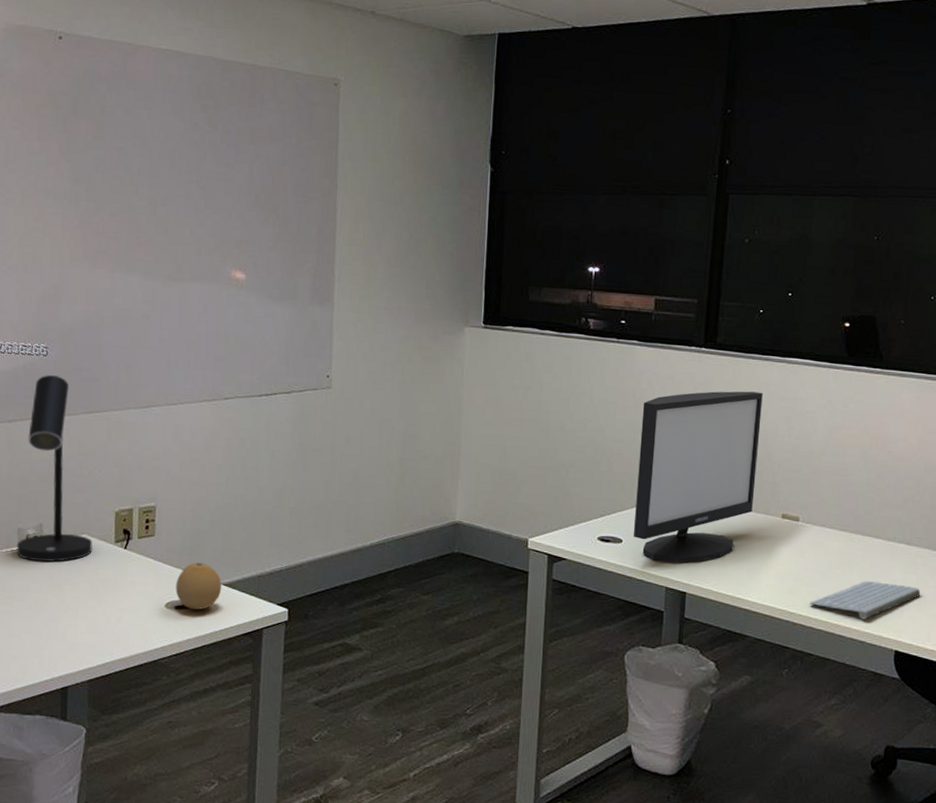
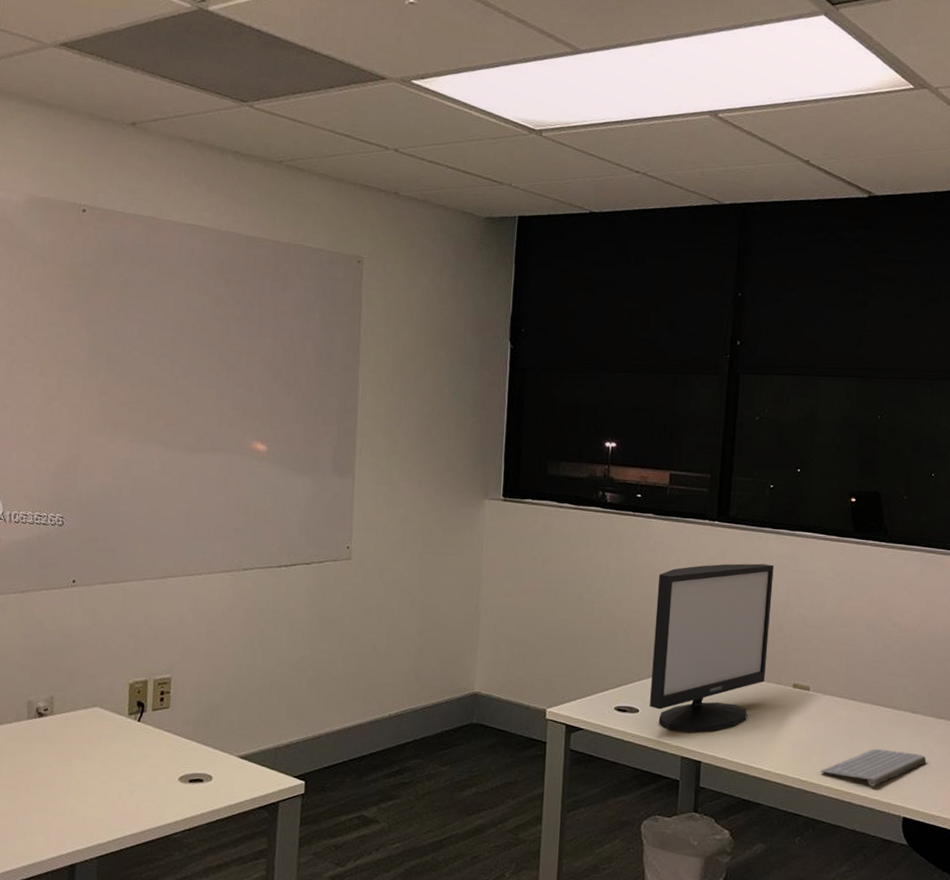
desk lamp: present [16,375,93,562] -> none [25,545,106,736]
fruit: present [175,562,222,610] -> none [190,734,238,783]

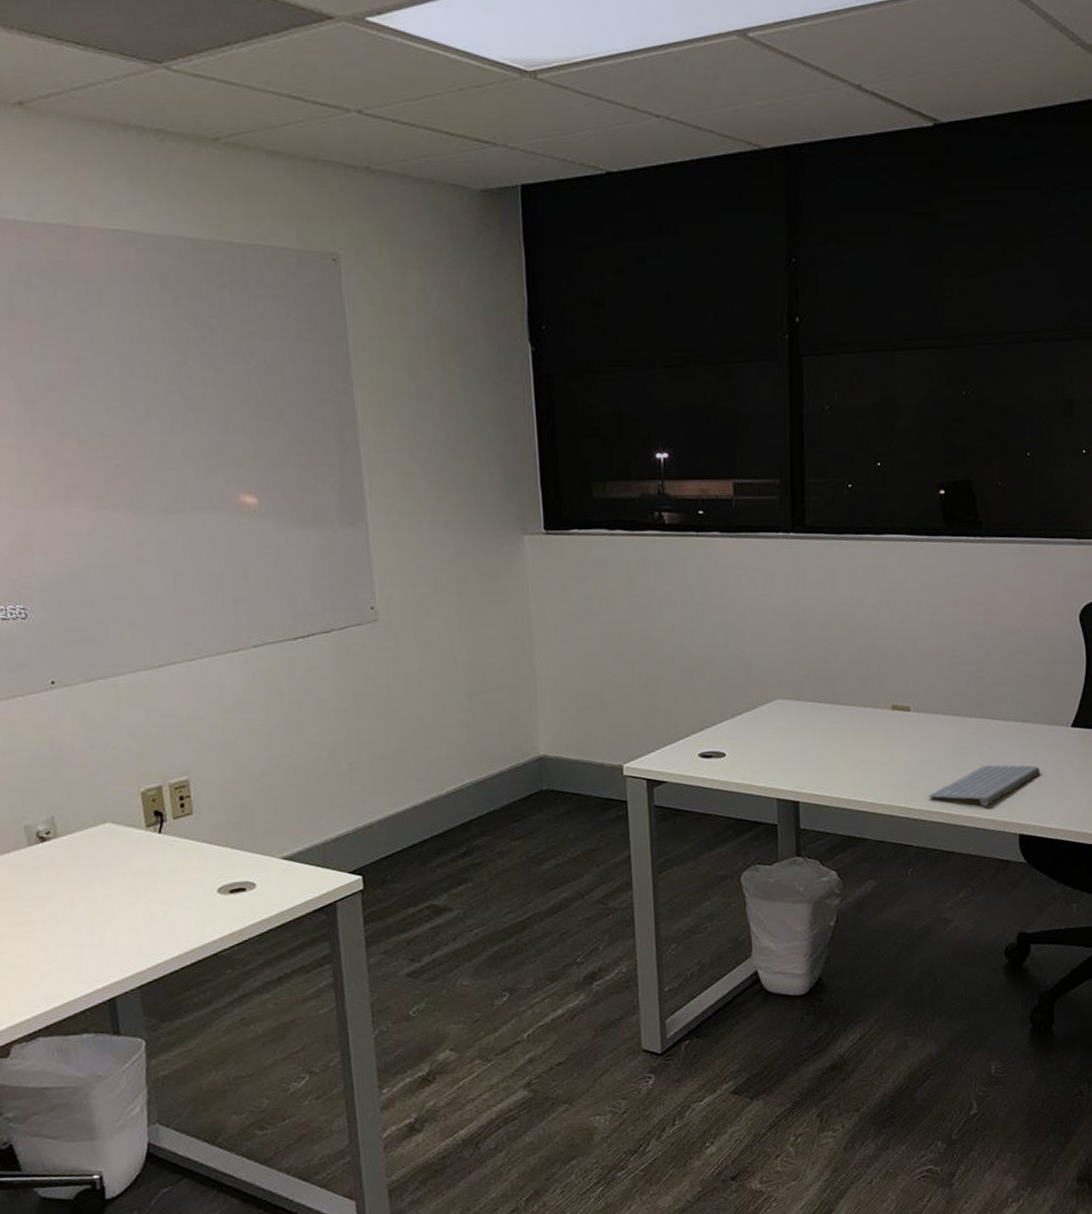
monitor: present [649,563,774,732] -> none [732,575,861,772]

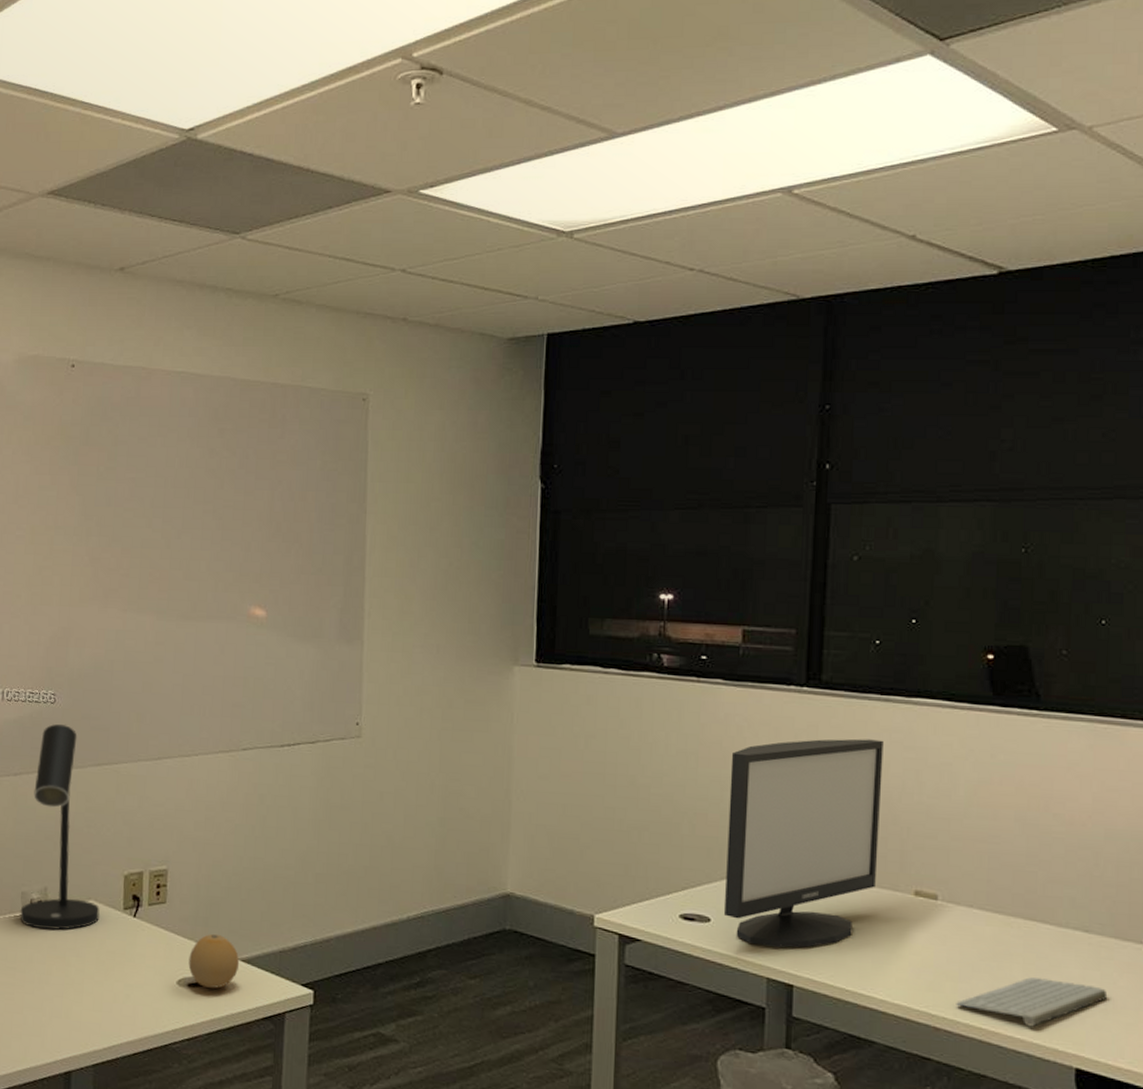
desk lamp: none [17,641,121,861] -> present [20,724,101,930]
fruit: none [226,837,282,891] -> present [188,933,240,989]
monitor: none [732,575,861,772] -> present [723,738,884,948]

